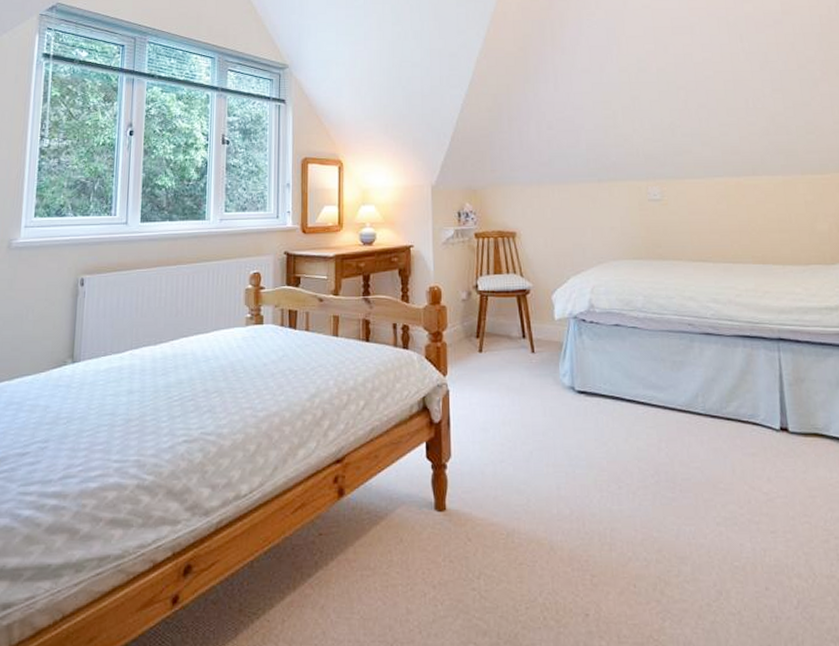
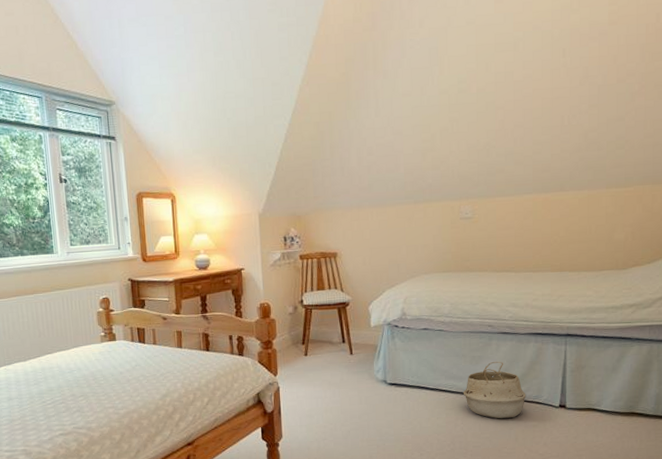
woven basket: none [664,368,740,443] -> present [463,361,526,419]

